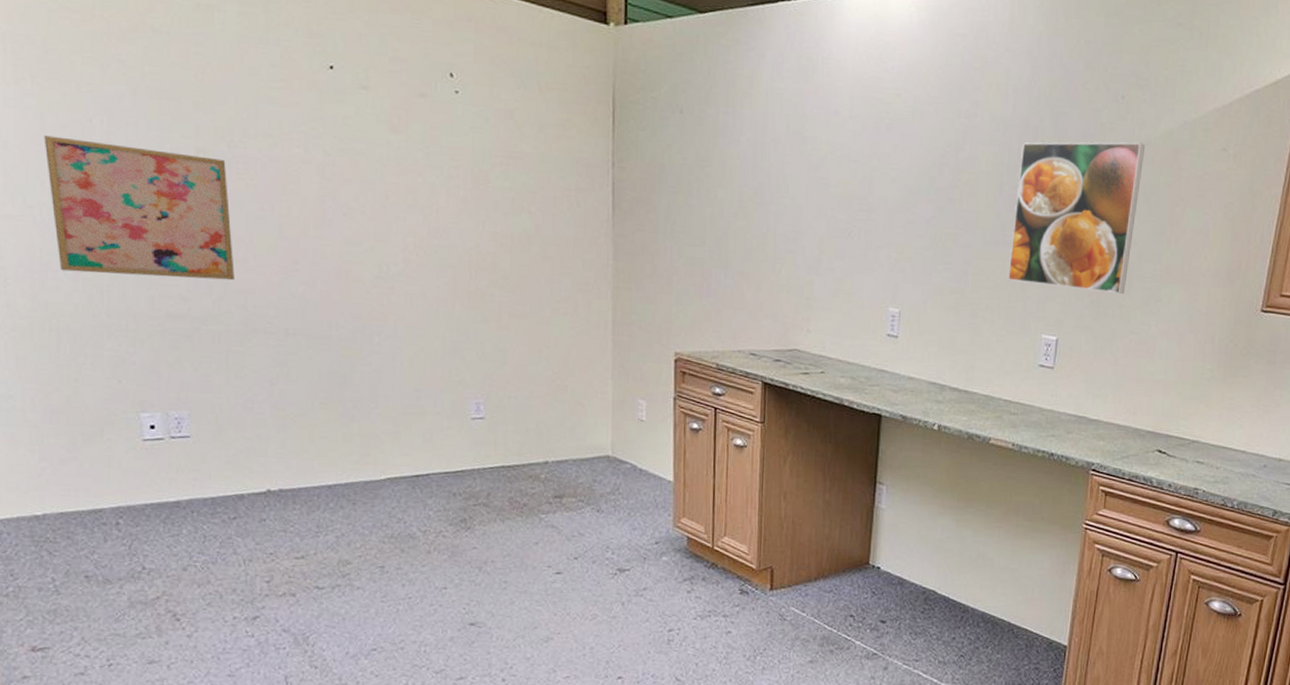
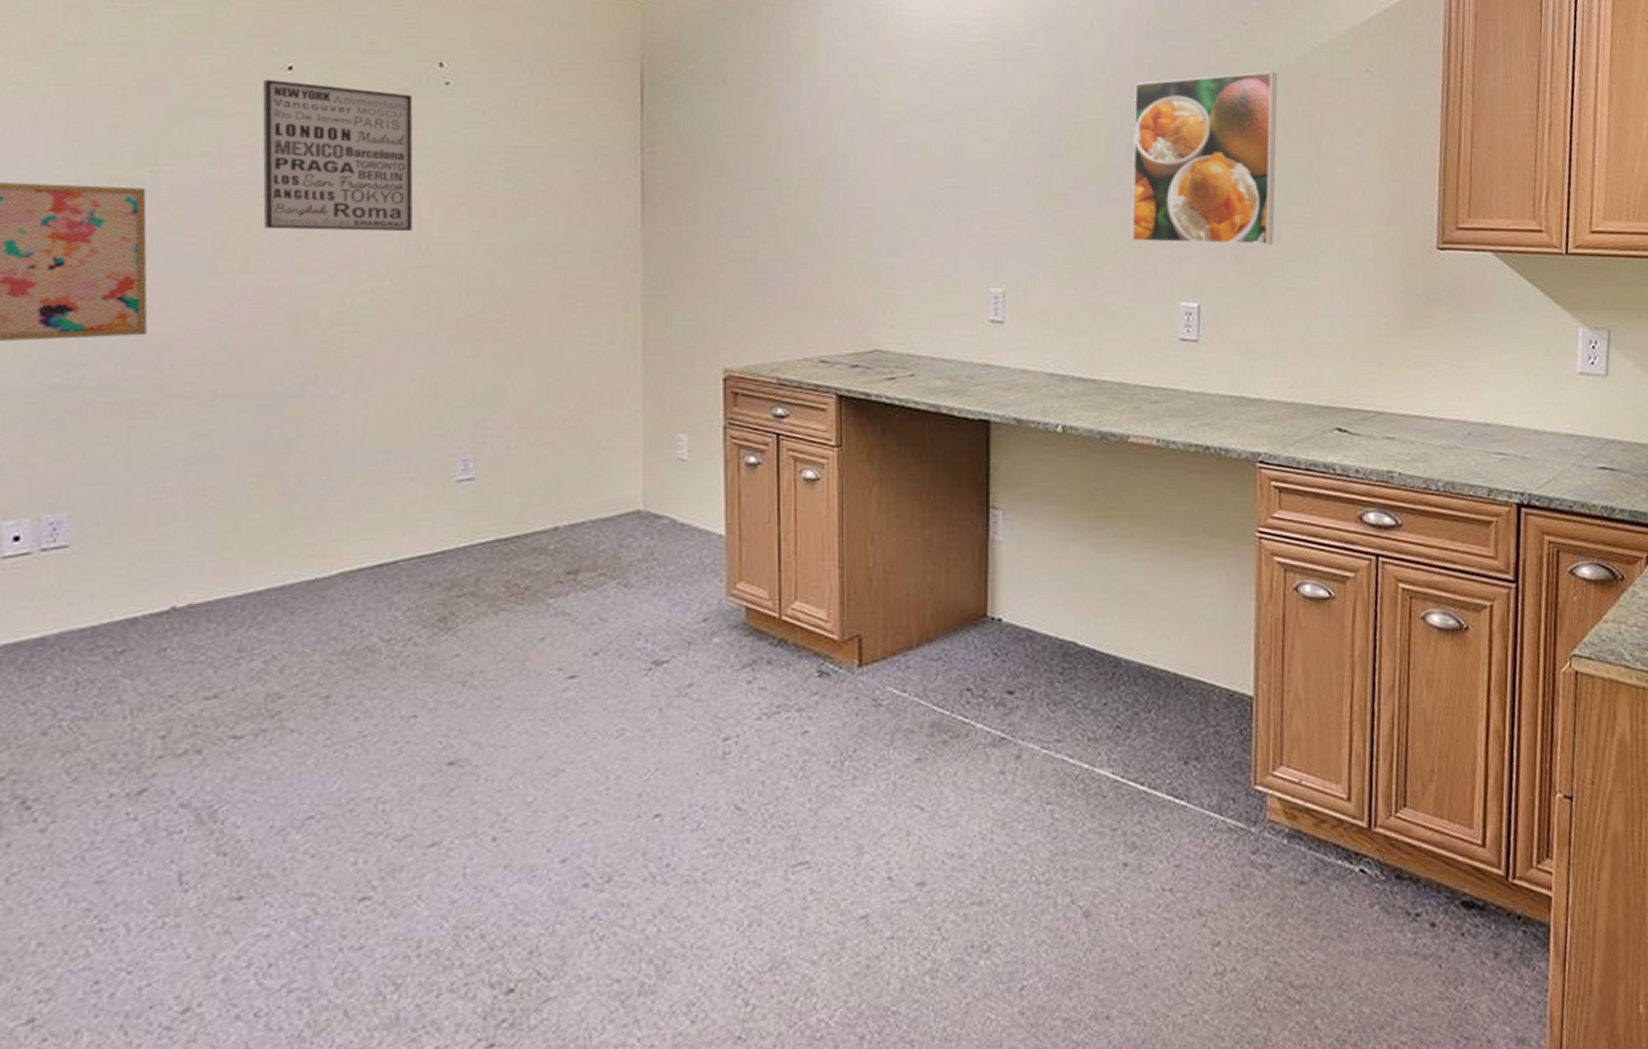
wall art: none [311,75,433,216] -> present [262,79,413,232]

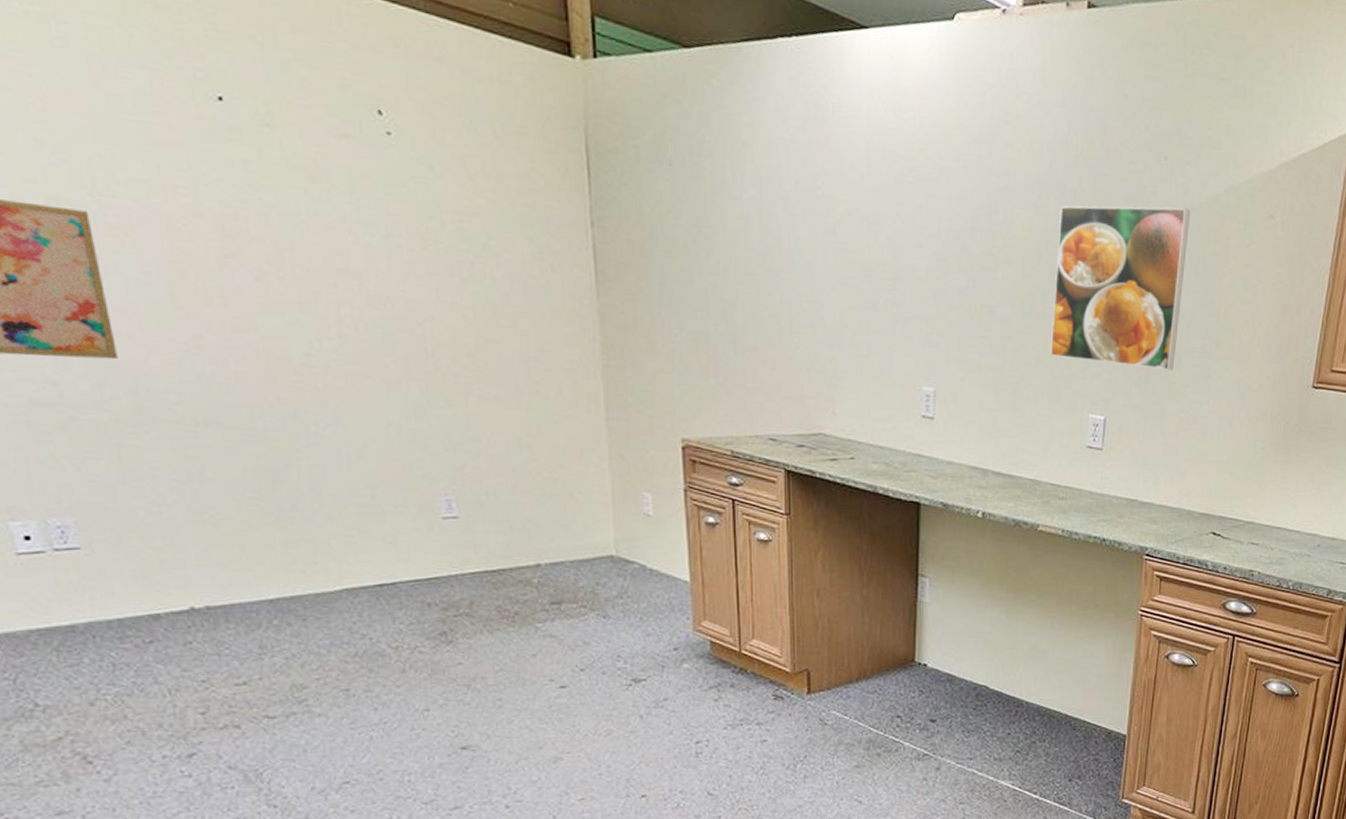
wall art: present [262,79,413,232] -> none [194,107,372,282]

